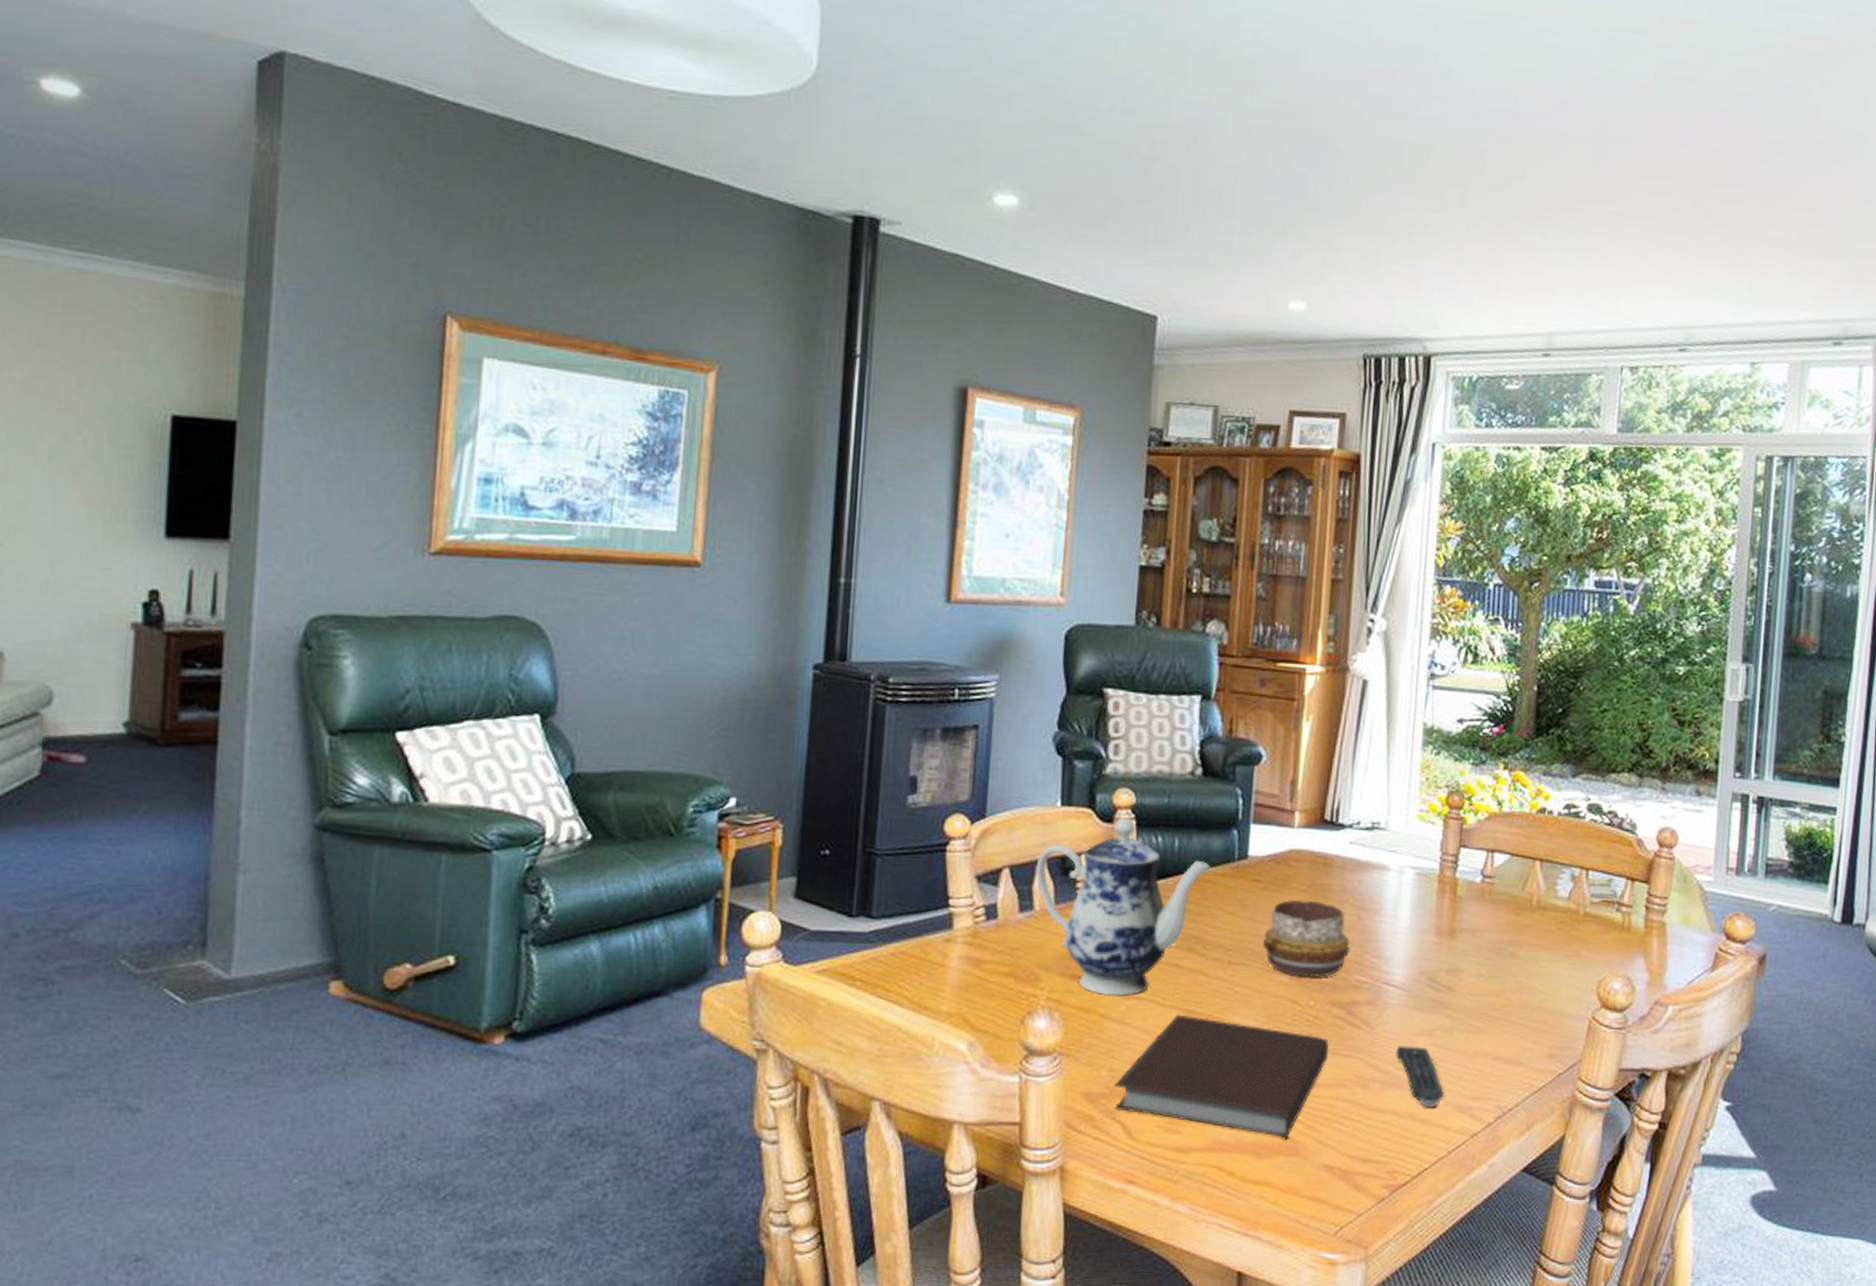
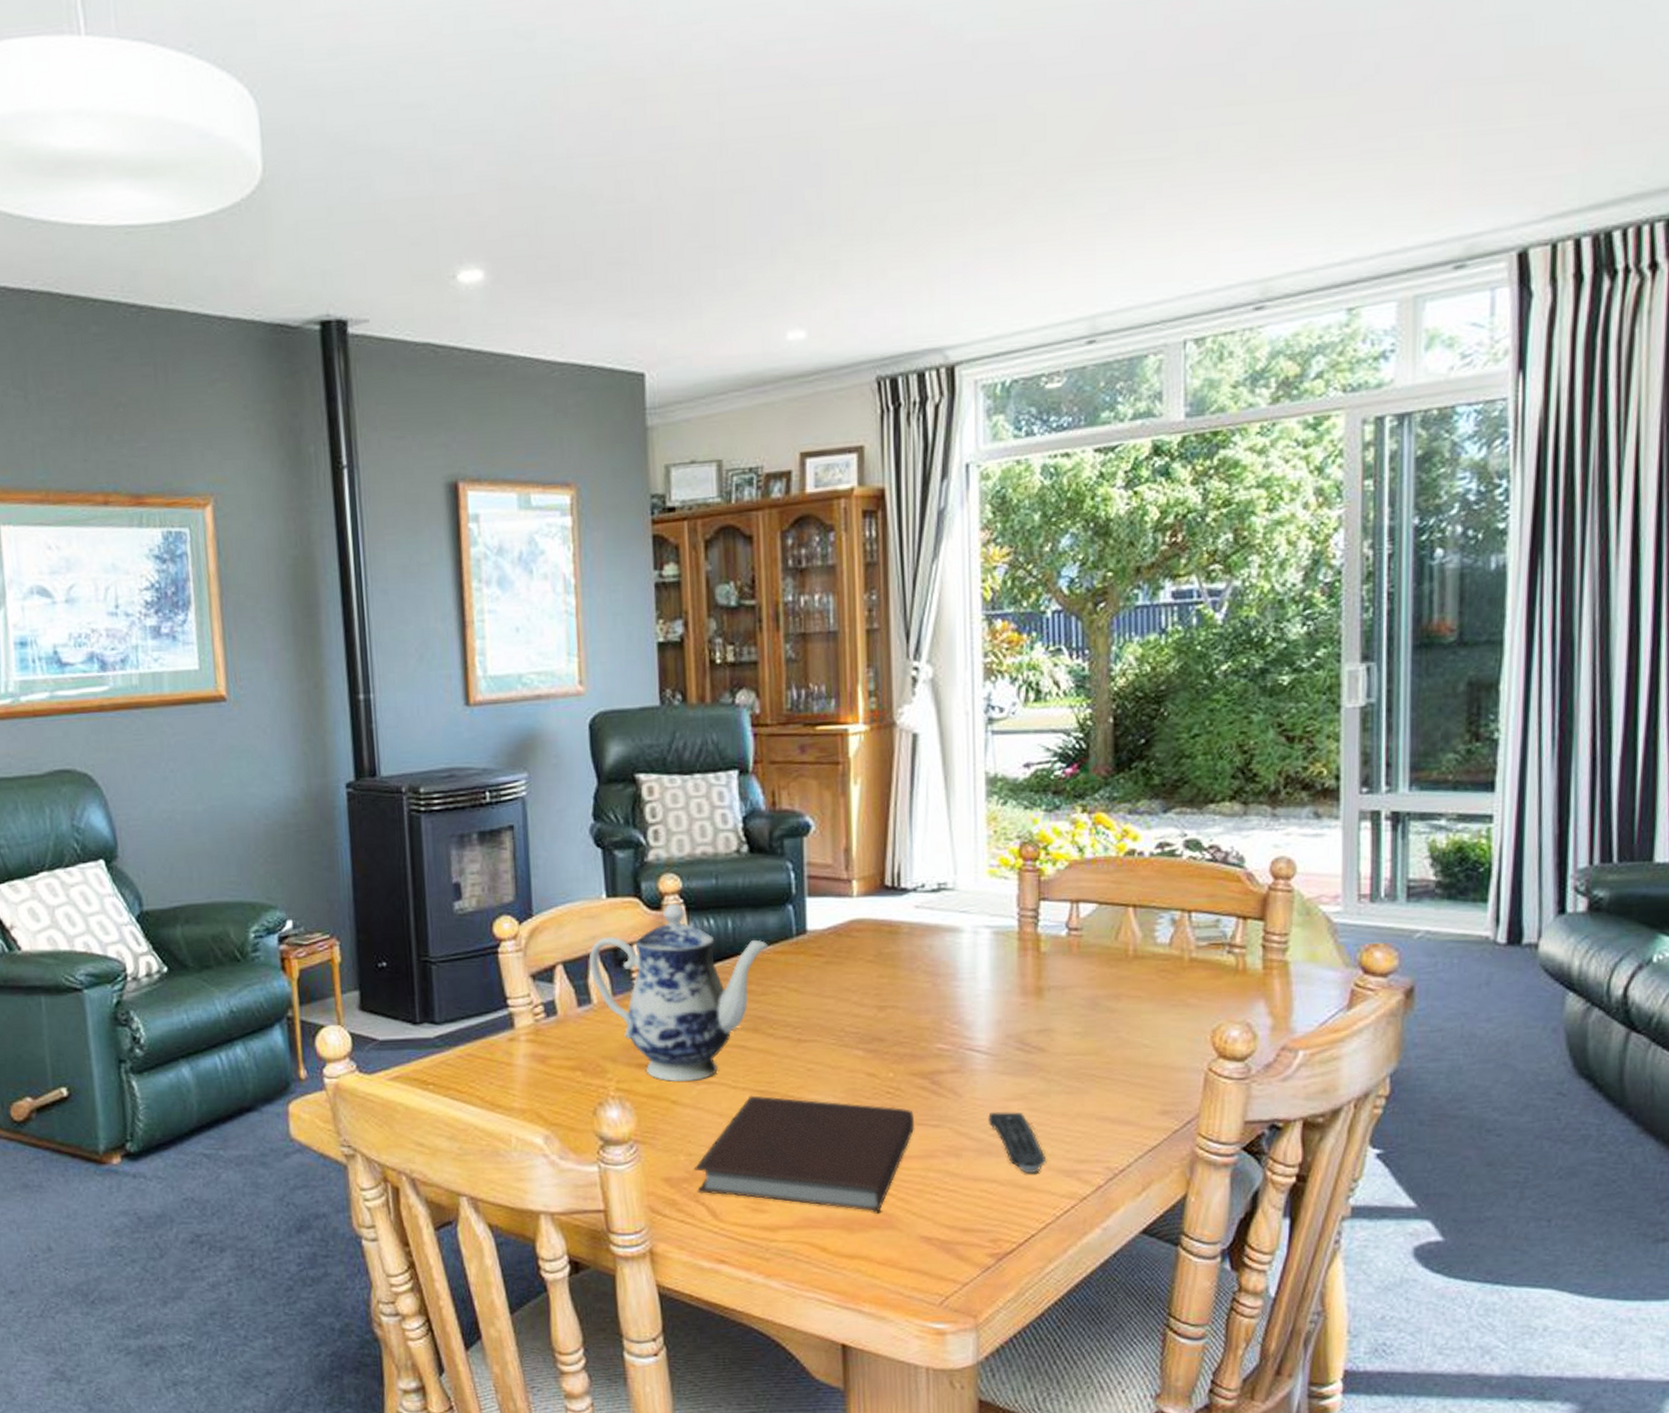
decorative bowl: present [1262,900,1350,978] -> none [832,970,927,1050]

